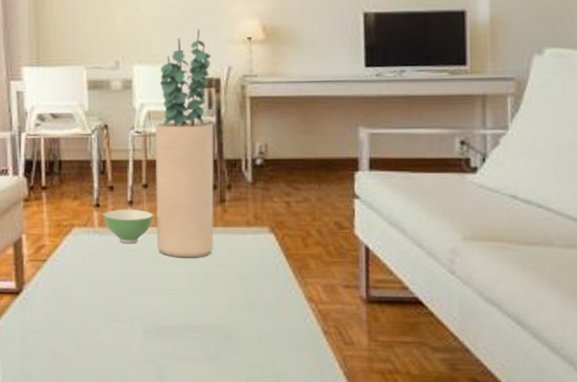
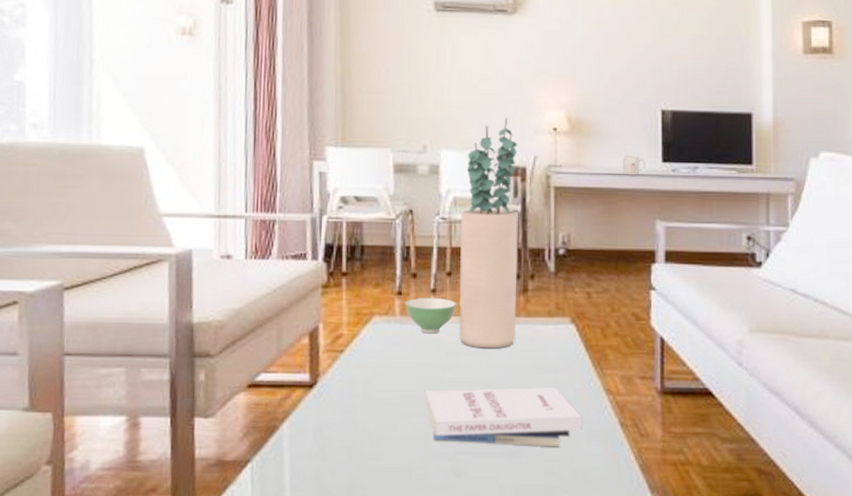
books: none [125,294,285,354] -> present [424,386,583,447]
mug: none [322,61,347,82] -> present [622,155,645,175]

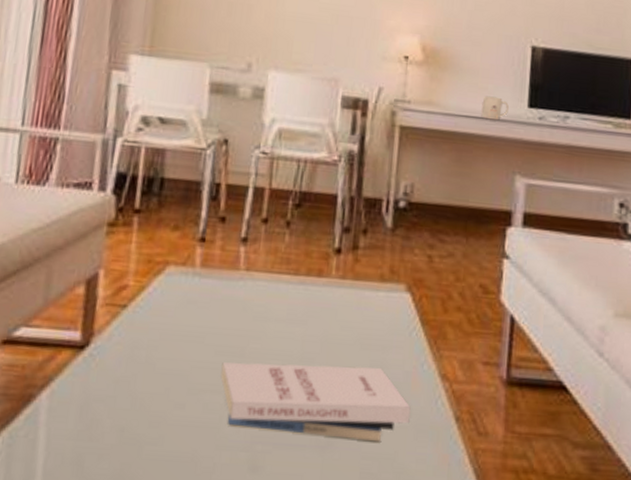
bowl: present [405,297,457,334] -> none [207,247,272,293]
vase: present [459,117,519,349] -> none [270,38,361,316]

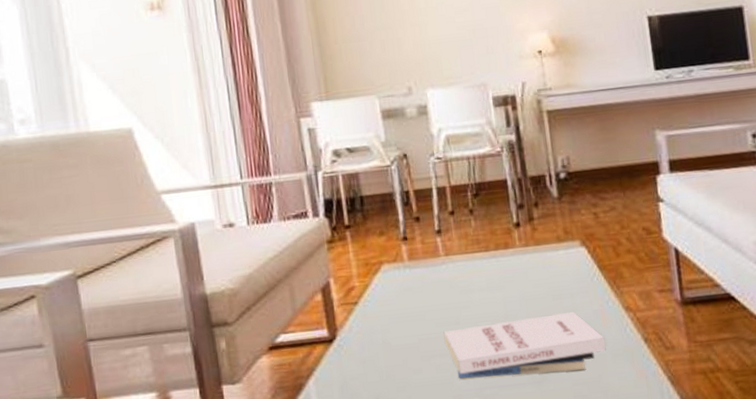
mug: present [481,95,509,121] -> none [613,67,638,89]

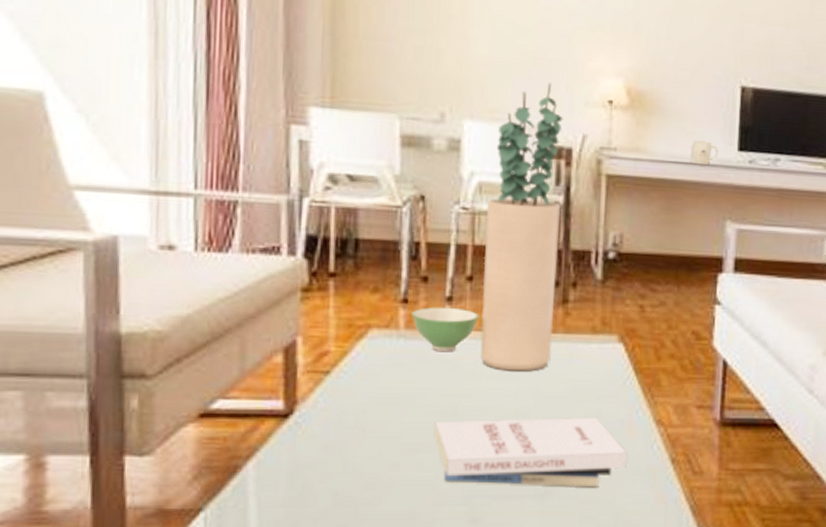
bowl: none [411,238,464,275] -> present [411,306,479,352]
vase: none [454,46,528,283] -> present [480,83,563,371]
mug: none [613,67,638,89] -> present [690,140,718,166]

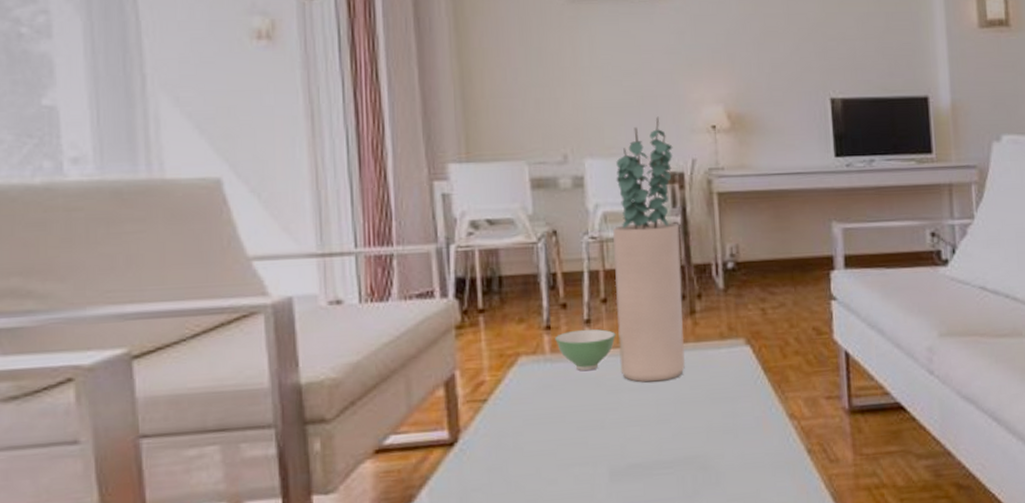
books: present [434,417,628,488] -> none [585,417,767,492]
mug: present [690,140,718,166] -> none [791,151,817,174]

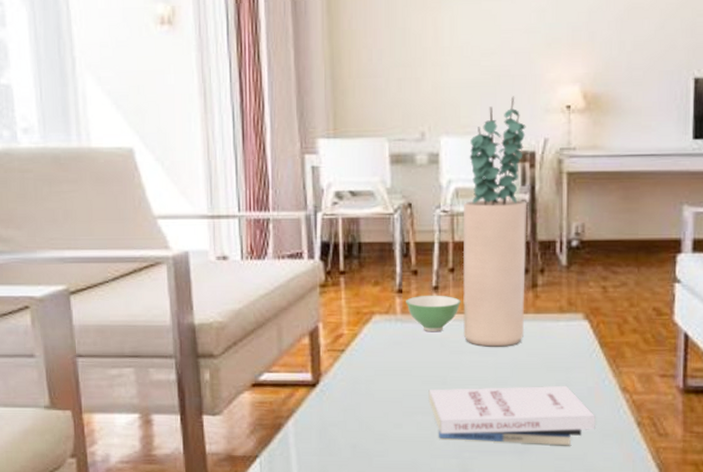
books: none [585,417,767,492] -> present [428,385,597,446]

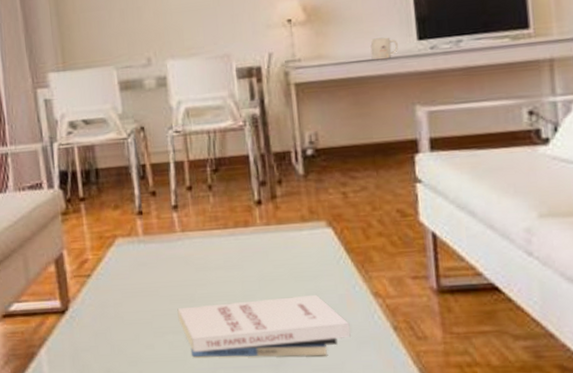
bowl: present [406,295,461,332] -> none [147,213,202,251]
vase: present [462,96,527,347] -> none [195,15,268,261]
mug: none [646,133,673,156] -> present [370,37,398,60]

